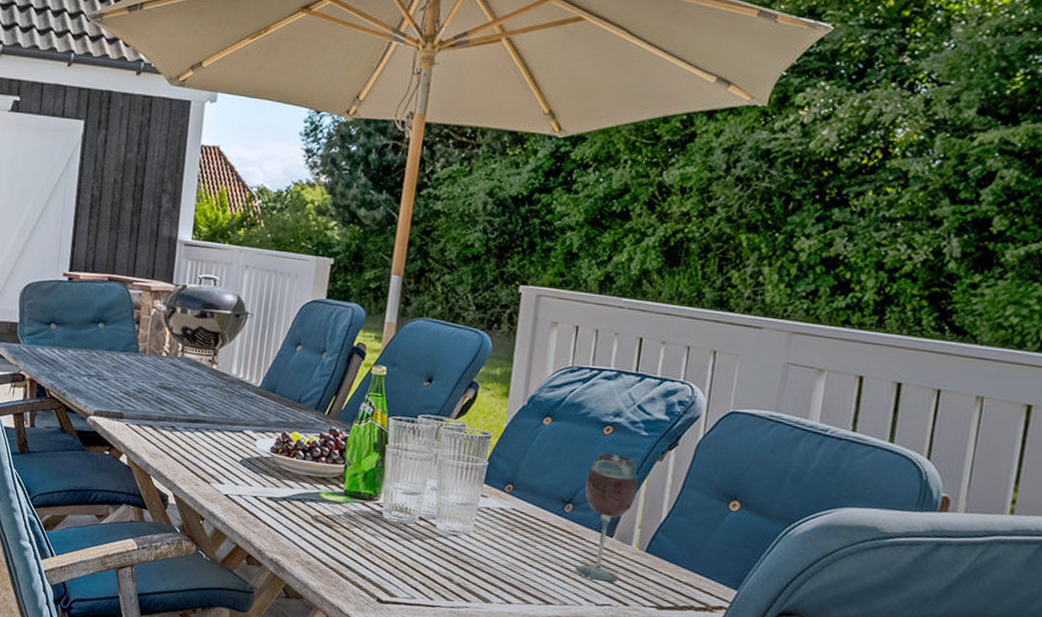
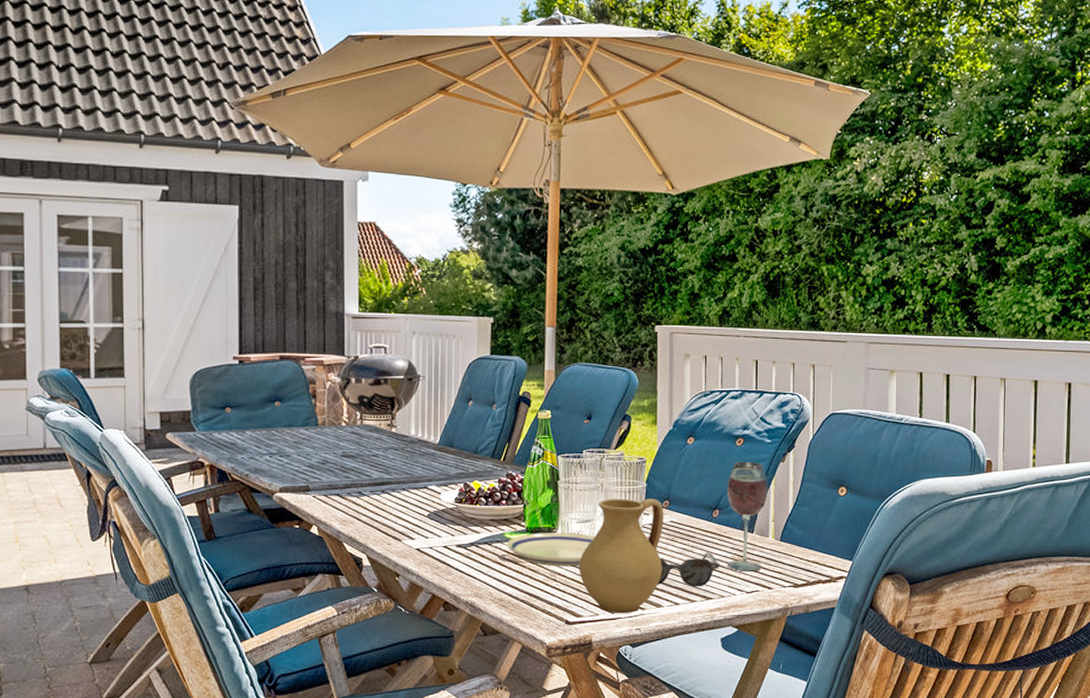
plate: none [321,497,421,542] -> present [506,533,595,567]
pitcher: none [398,472,506,603] -> present [579,499,664,614]
sunglasses: none [488,548,566,589] -> present [657,552,719,587]

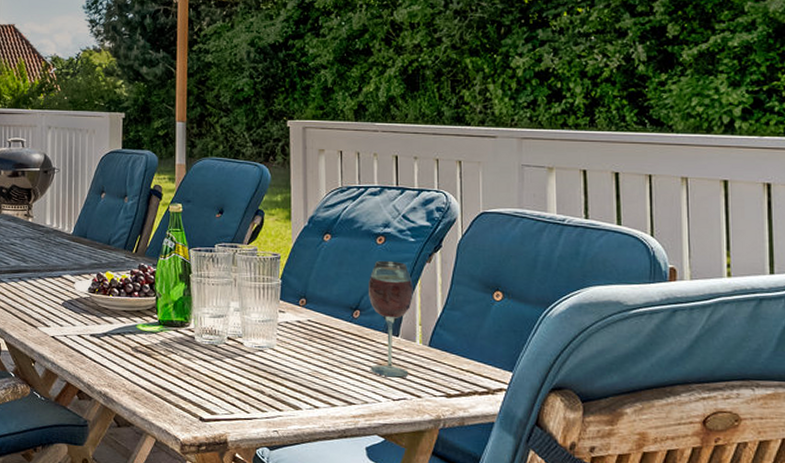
plate: present [506,533,595,567] -> none [139,326,229,363]
pitcher: present [579,499,664,614] -> none [213,294,301,414]
sunglasses: present [657,552,719,587] -> none [295,354,362,391]

